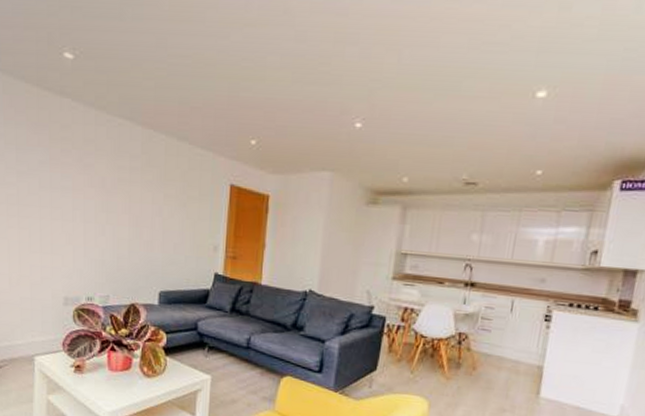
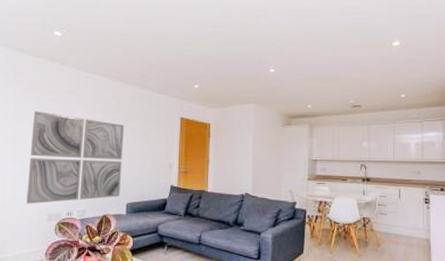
wall art: none [37,163,158,284] -> present [27,110,125,204]

